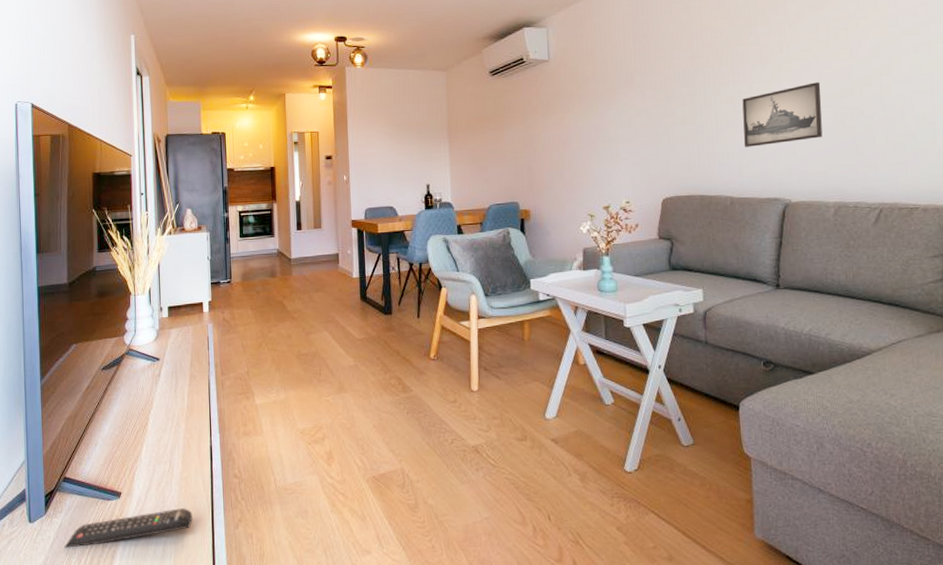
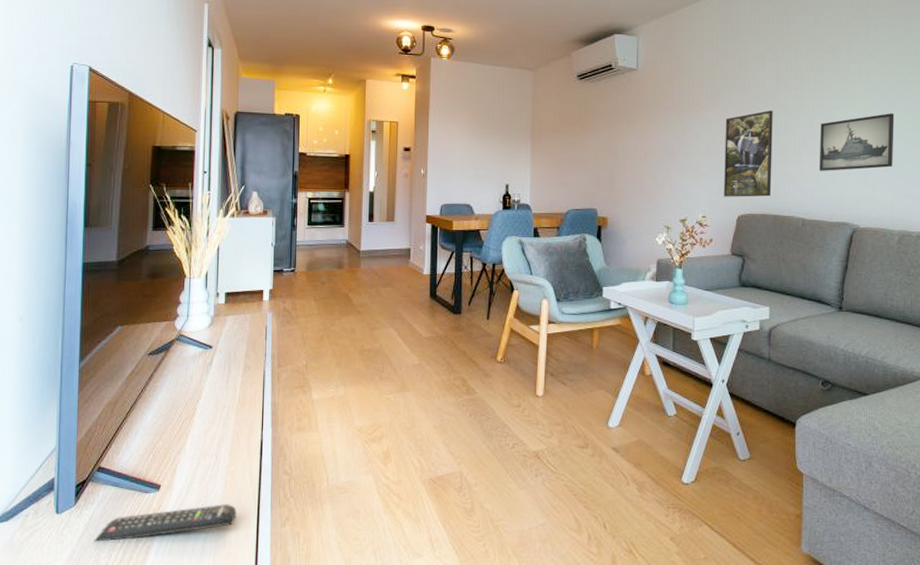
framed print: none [642,90,696,181] -> present [724,110,773,197]

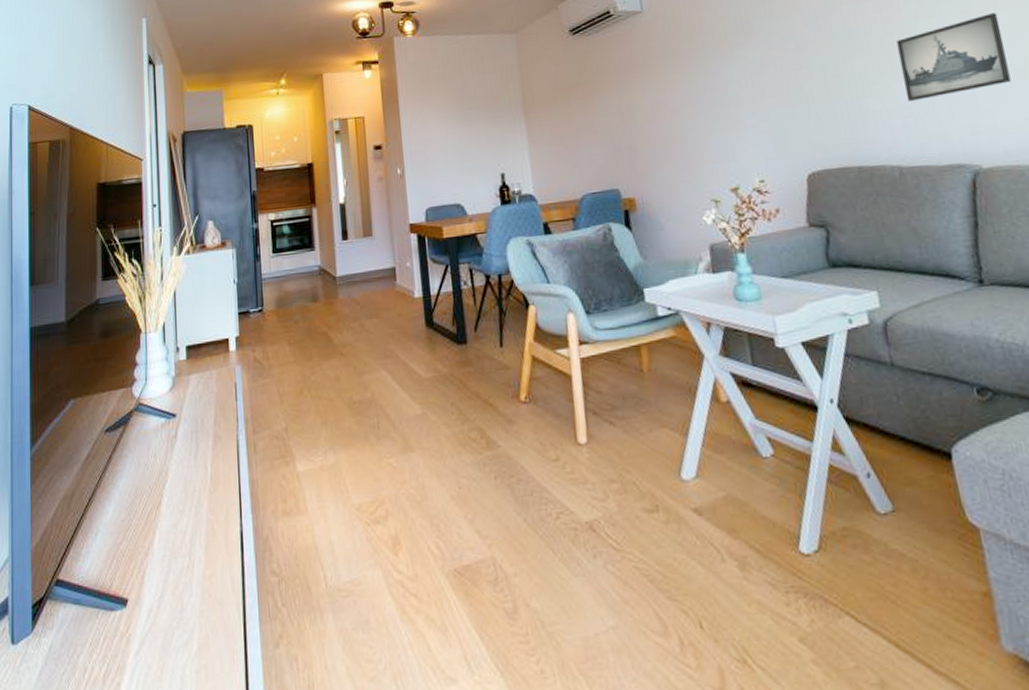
remote control: present [94,504,237,542] -> none [55,620,219,680]
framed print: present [724,110,773,197] -> none [766,34,847,152]

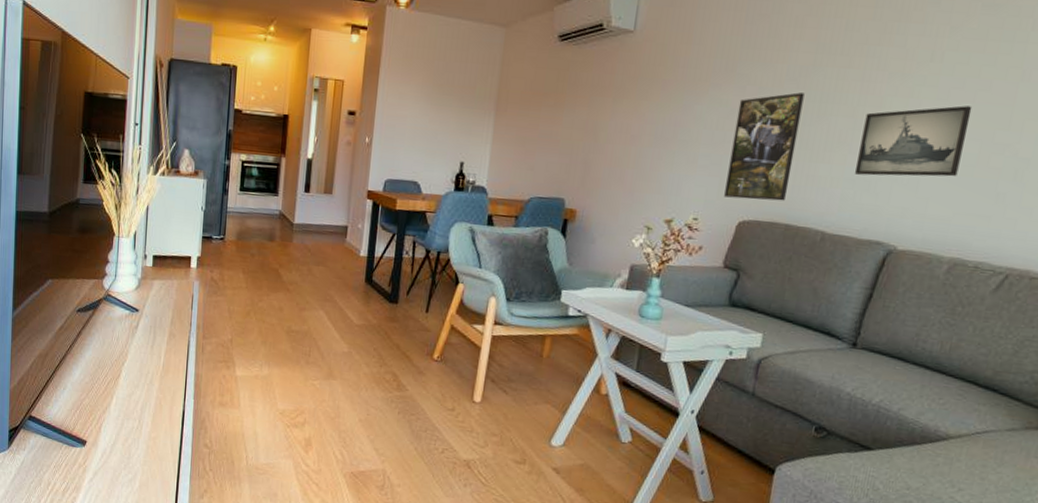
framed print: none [766,34,847,152] -> present [724,92,805,201]

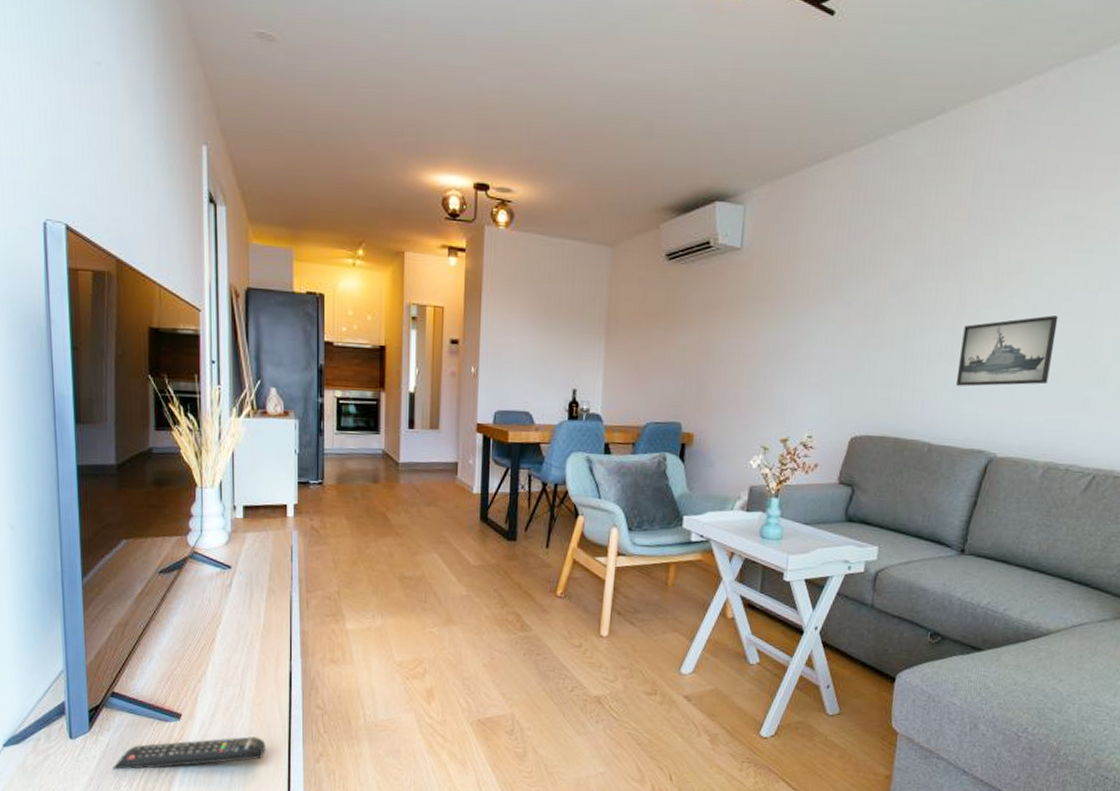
remote control: none [25,465,157,490] -> present [113,736,266,770]
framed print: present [724,92,805,201] -> none [836,307,907,415]

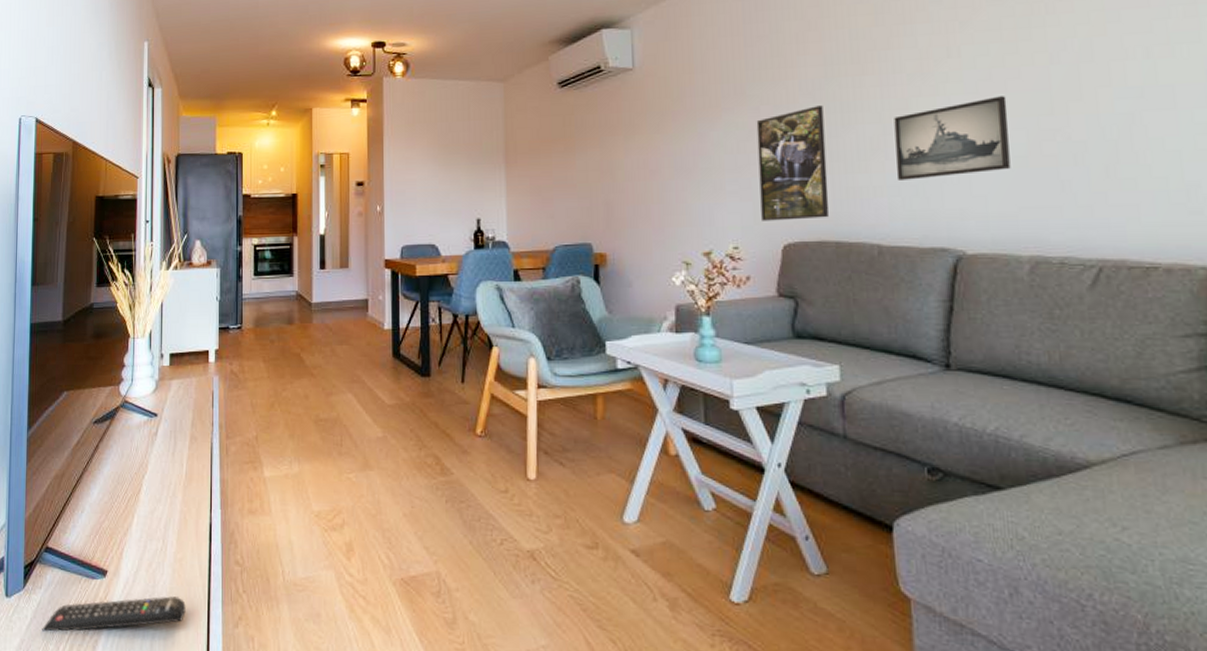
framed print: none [836,307,907,415] -> present [756,105,829,221]

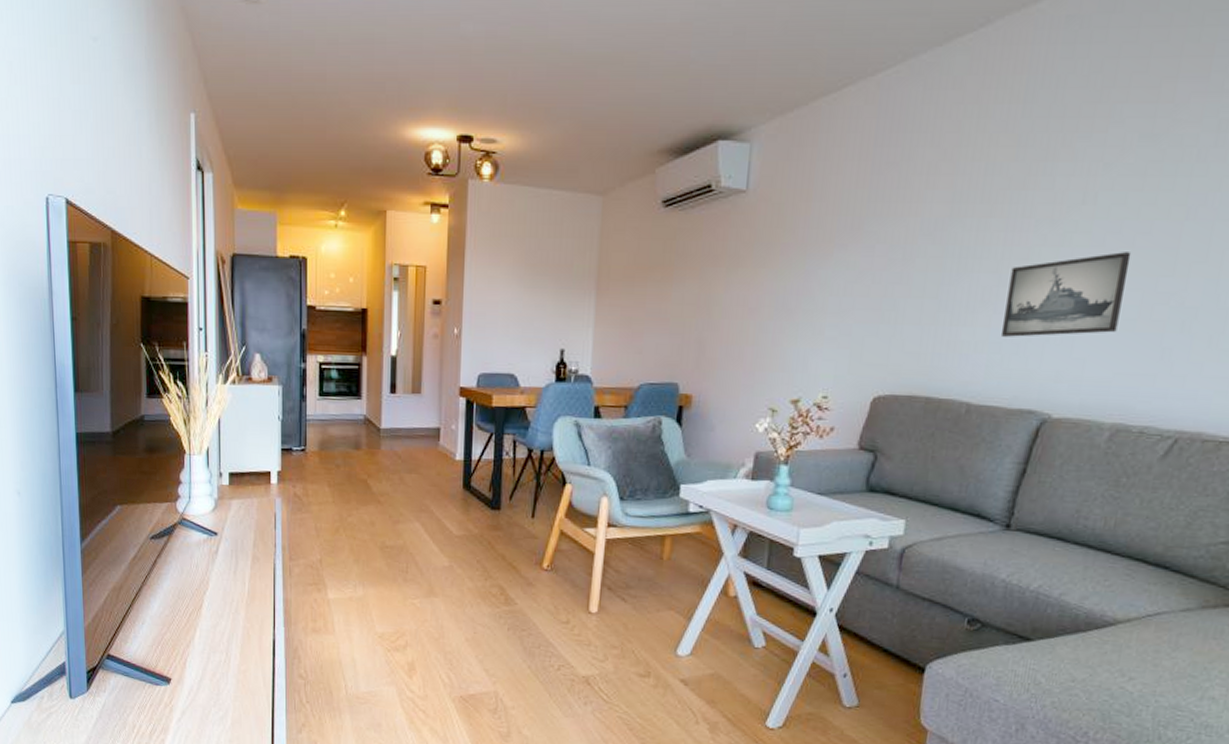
remote control: present [42,596,186,632] -> none [108,703,250,731]
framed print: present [756,105,829,221] -> none [856,248,941,372]

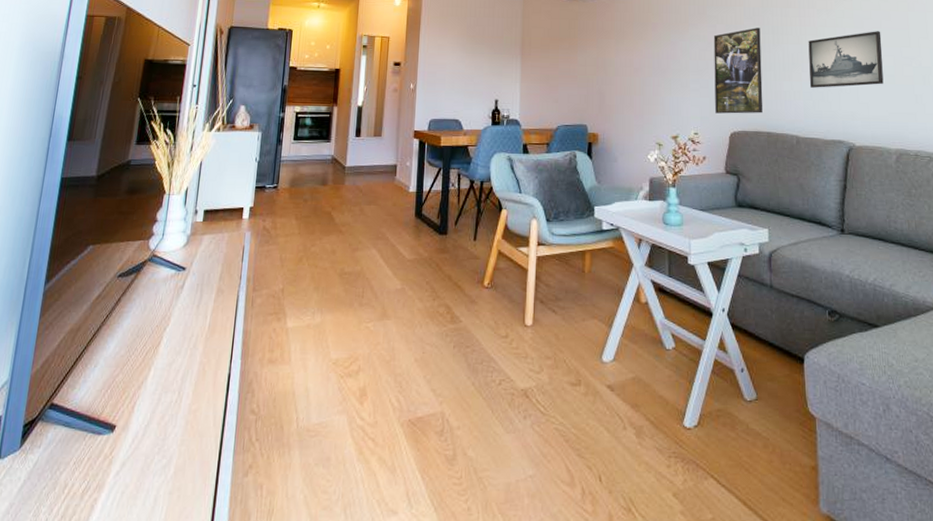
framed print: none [856,248,941,372] -> present [713,27,763,114]

